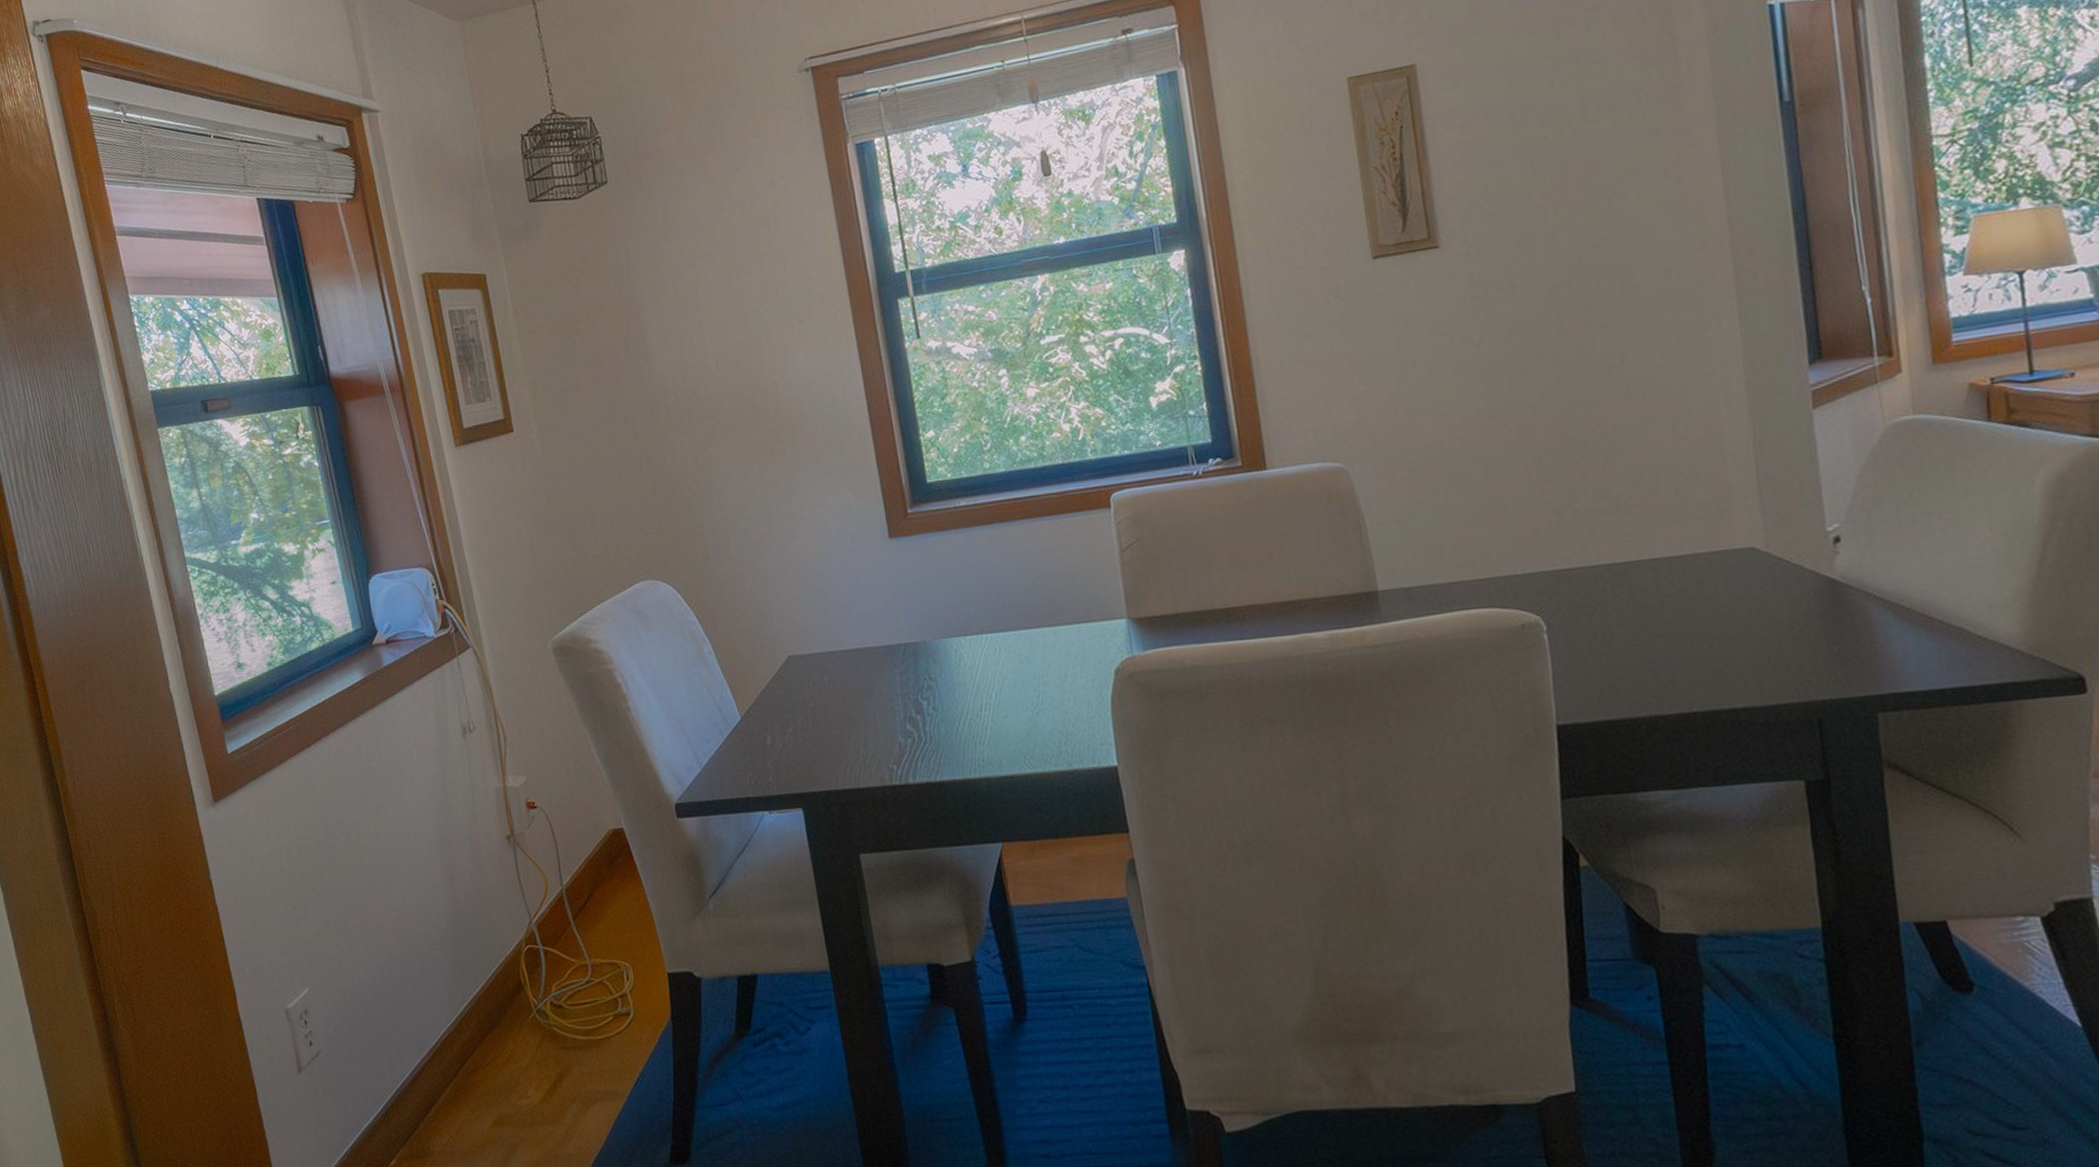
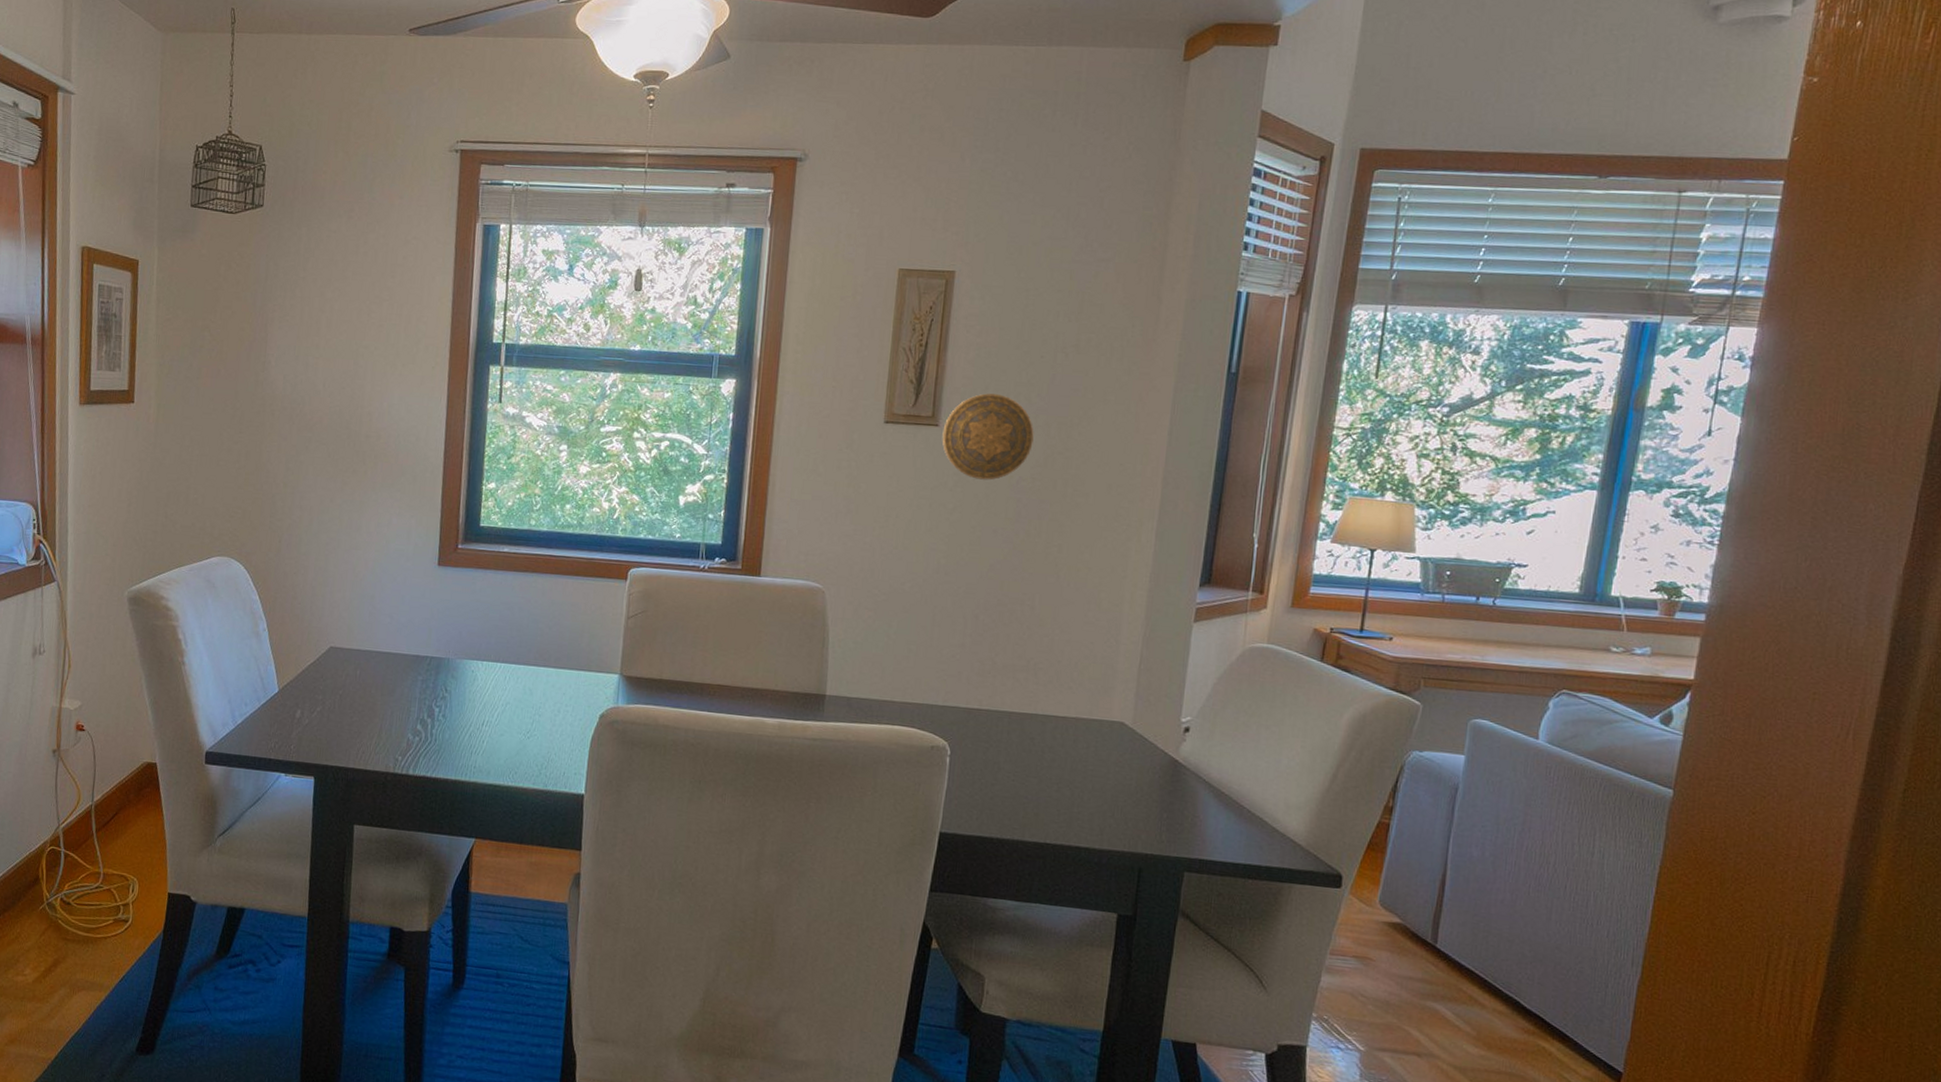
decorative plate: none [1445,193,1560,299] -> present [942,393,1034,480]

